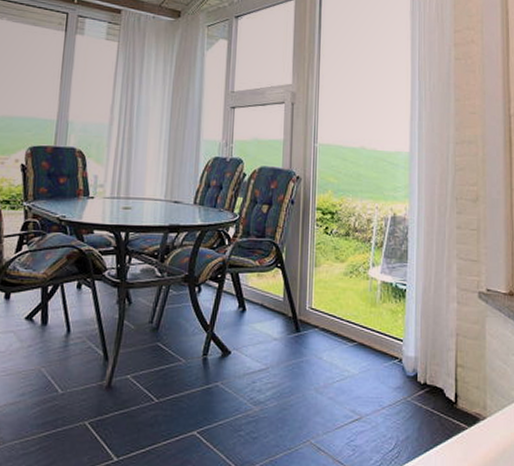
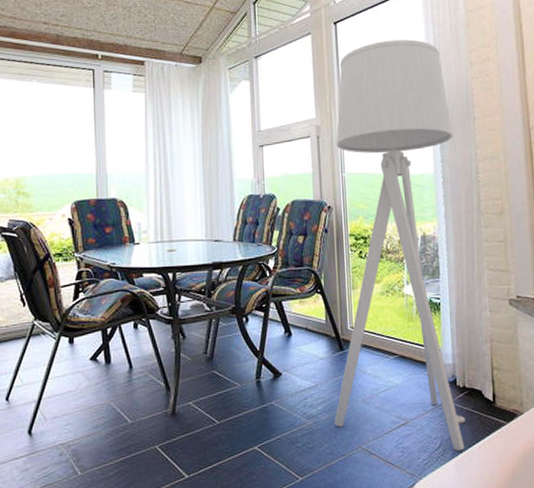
floor lamp: none [283,13,432,454] -> present [334,39,465,451]

